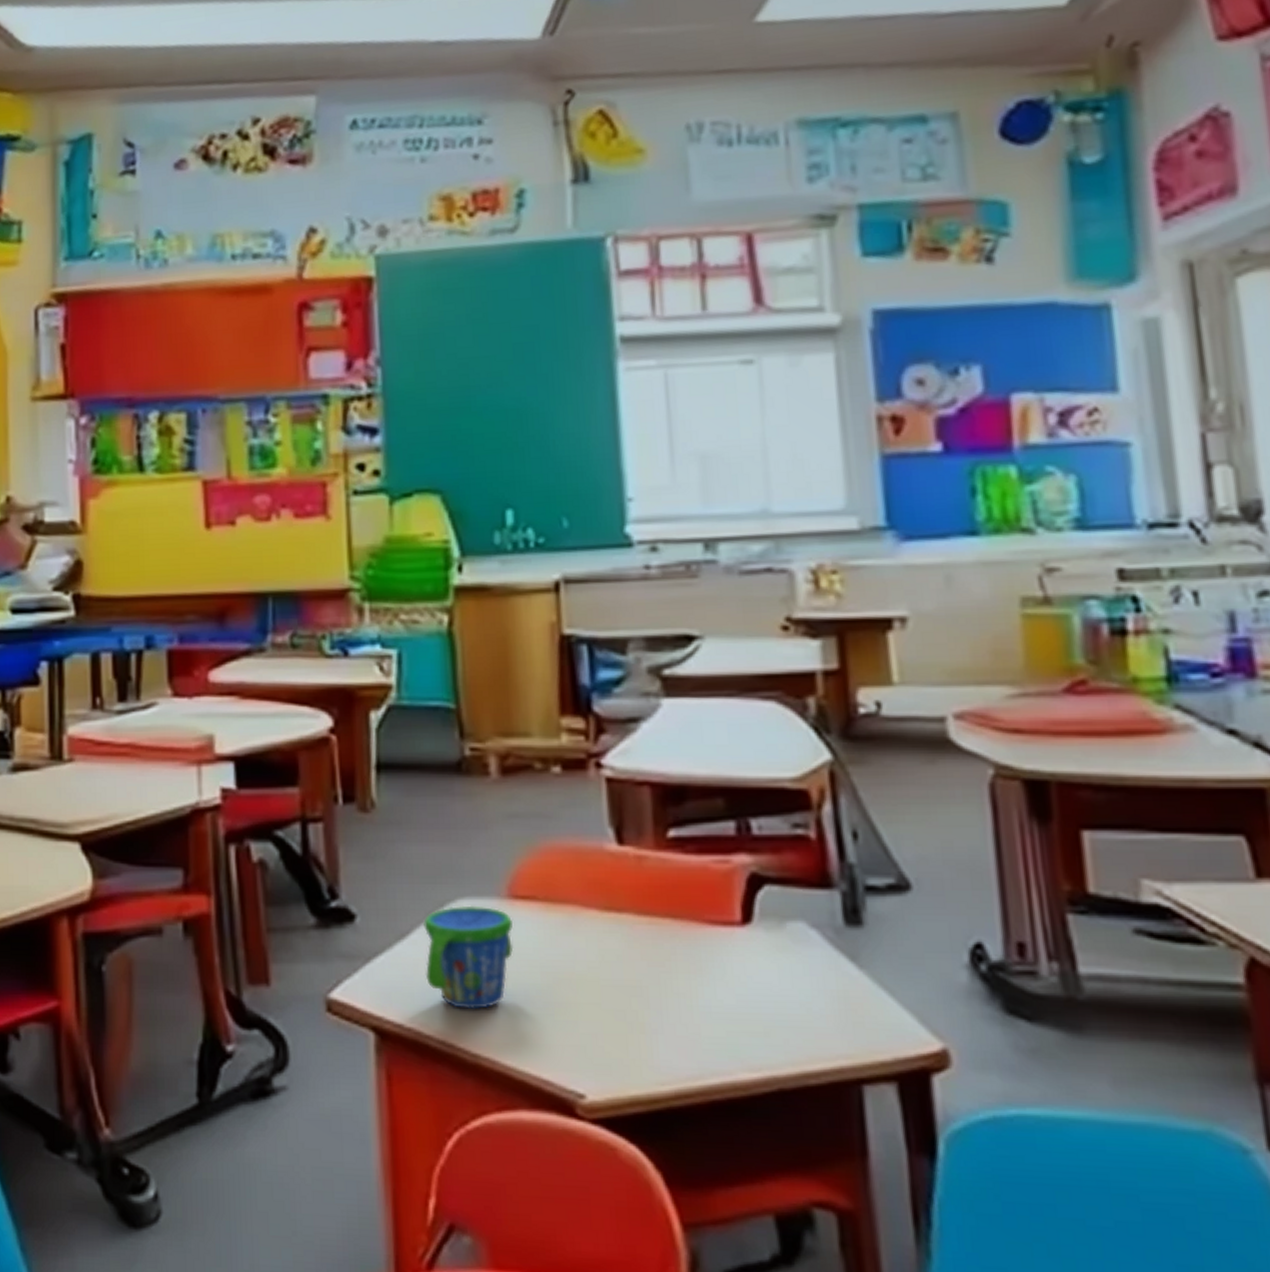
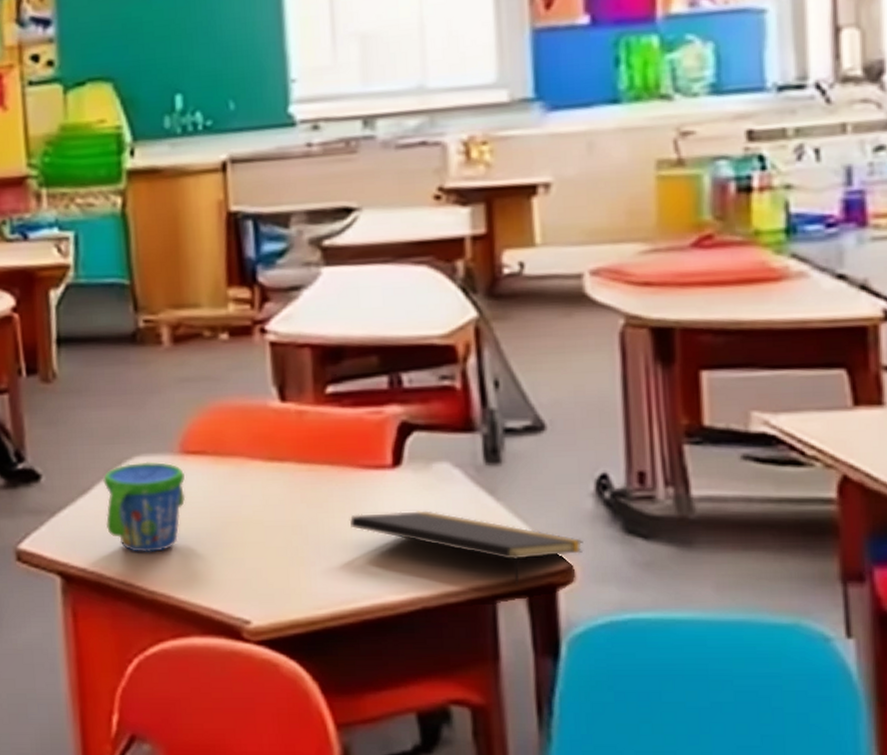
notepad: none [694,975,960,1070] -> present [349,510,584,587]

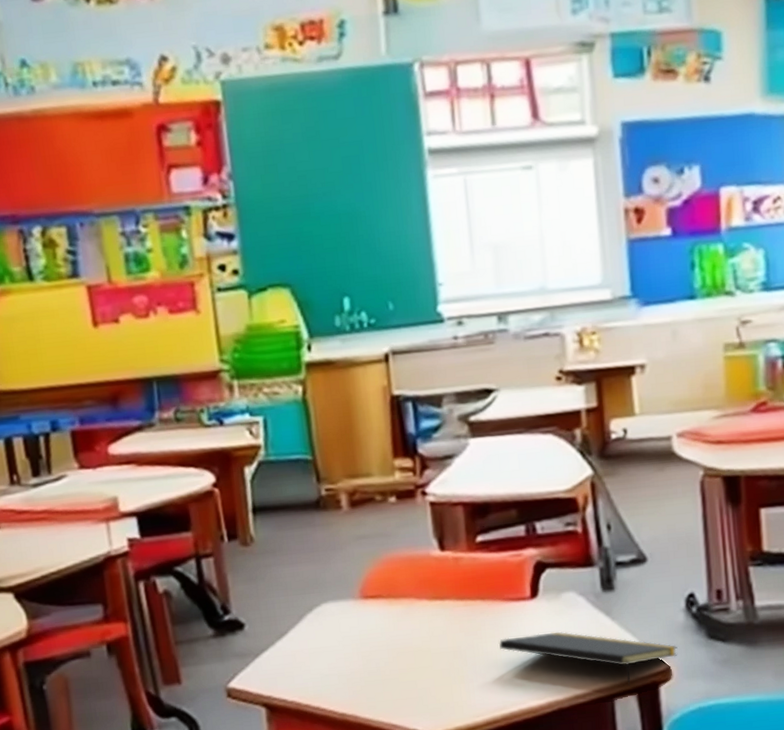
snack cup: present [103,461,186,553] -> none [297,606,367,683]

